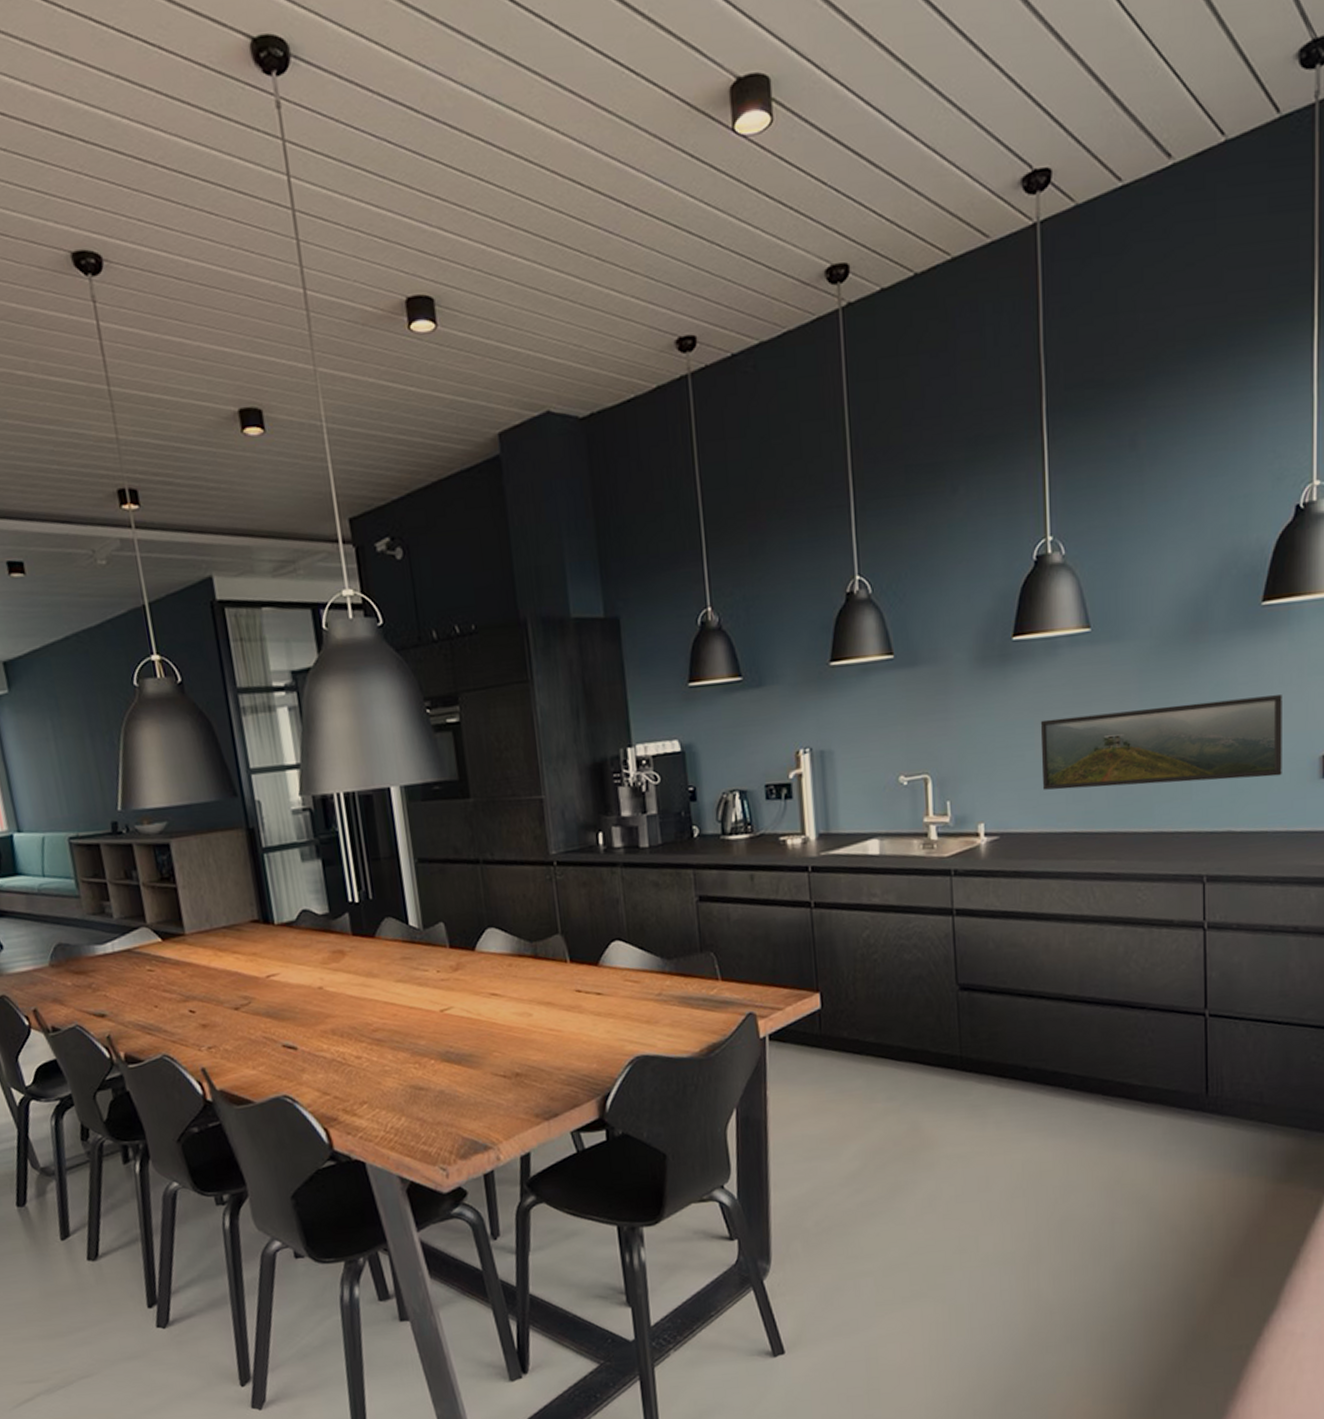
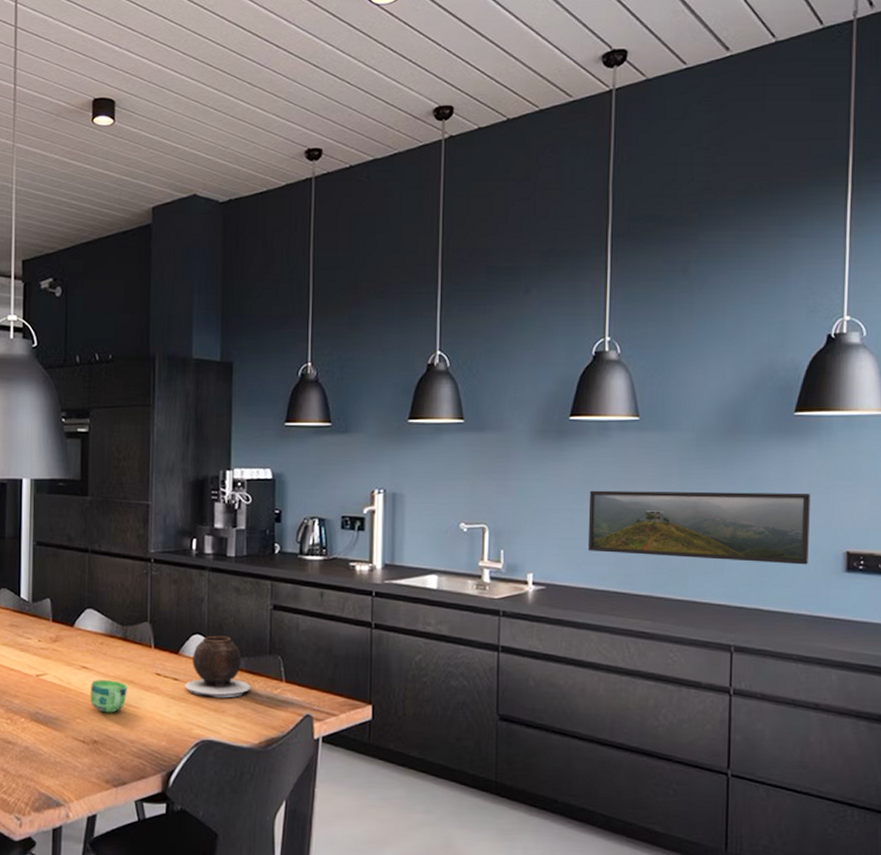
cup: none [504,1004,547,1042] -> present [90,680,127,713]
vase: none [610,938,685,1009] -> present [185,635,251,698]

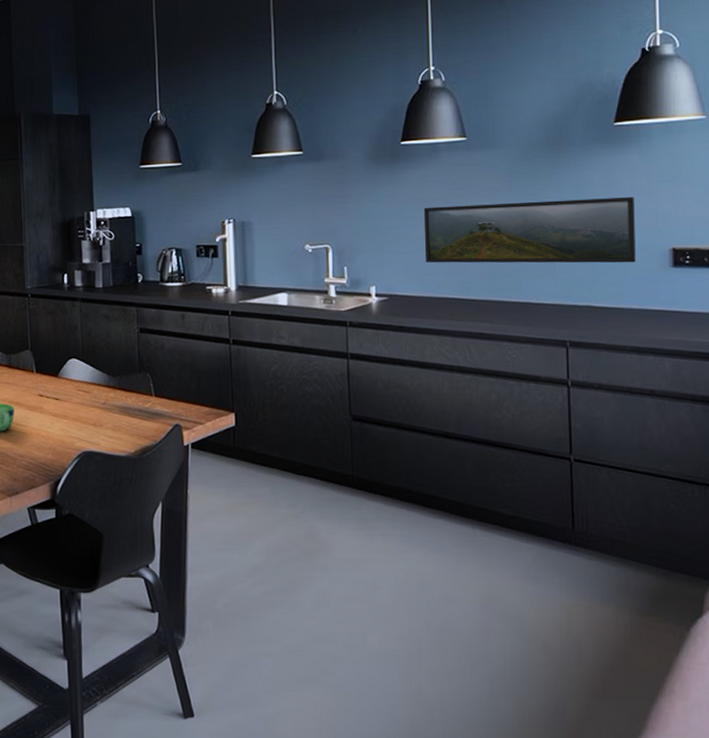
vase: present [185,635,251,698] -> none [65,358,125,414]

